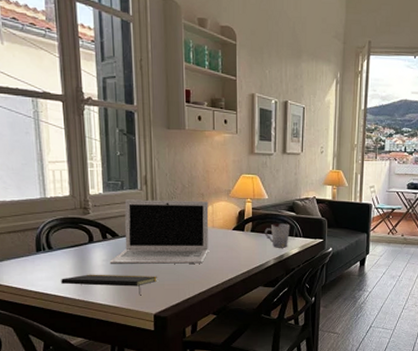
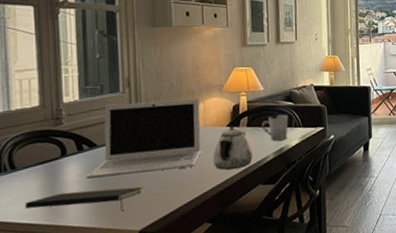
teapot: none [218,229,255,269] -> present [212,125,253,170]

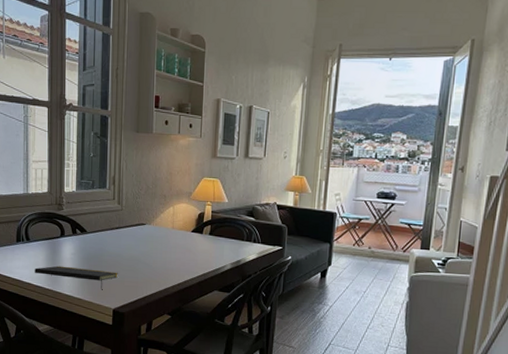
laptop: present [85,98,201,179] -> none [77,198,170,263]
teapot: present [212,125,253,170] -> none [176,231,212,272]
cup: present [261,114,289,141] -> none [222,227,249,253]

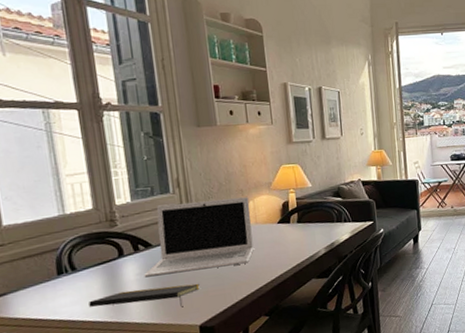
laptop: none [77,198,170,263] -> present [144,197,254,277]

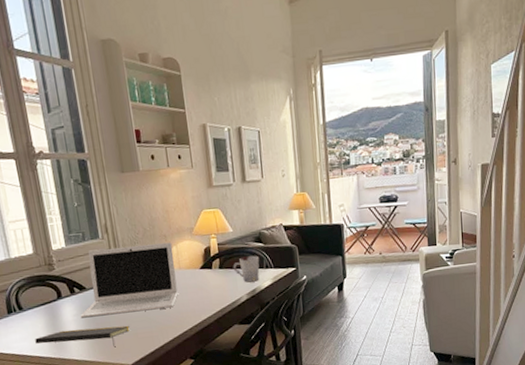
cup: none [311,210,338,237] -> present [233,255,260,283]

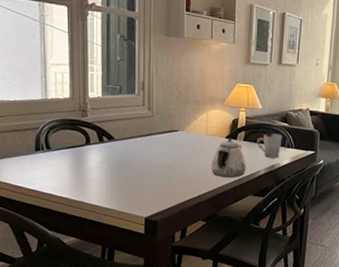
notepad: present [35,325,130,348] -> none [57,175,150,199]
laptop: present [80,242,178,318] -> none [104,104,203,170]
teapot: none [189,267,227,311] -> present [210,137,246,177]

